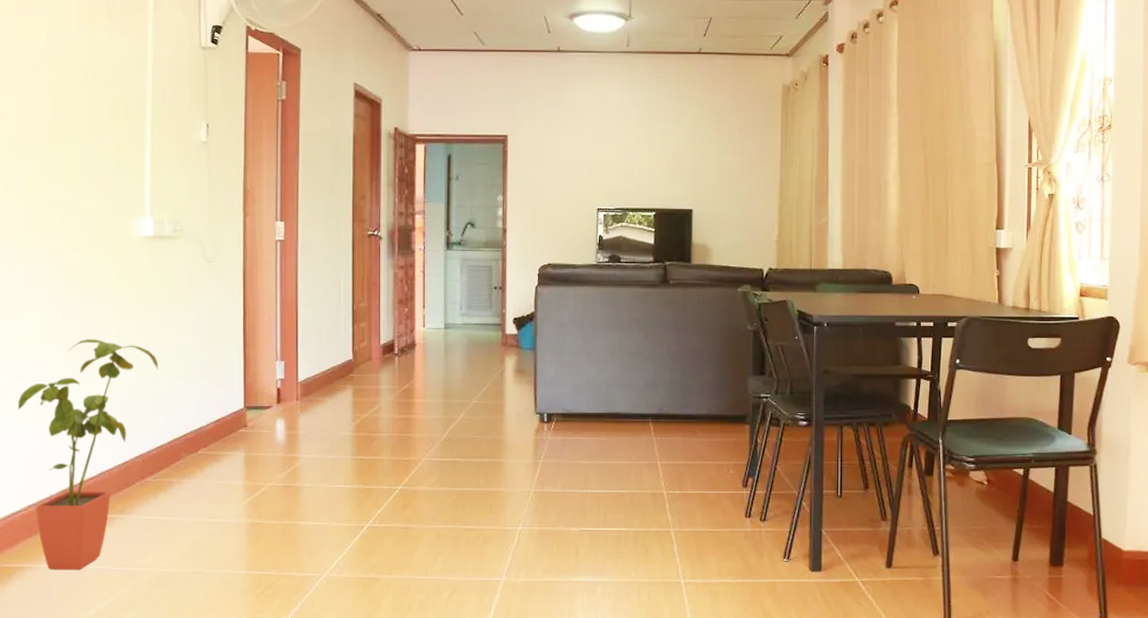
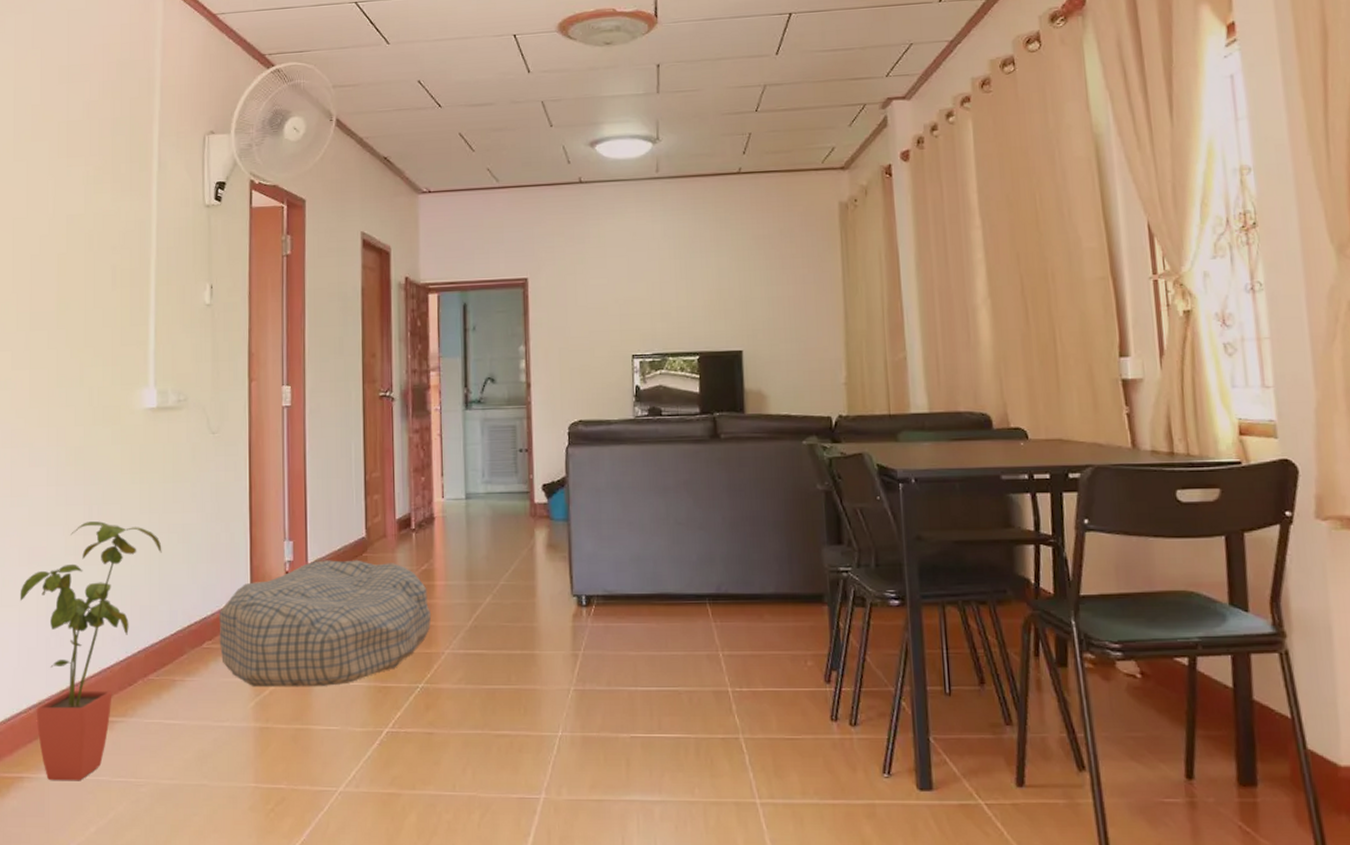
dog bed: none [213,379,411,489] -> present [219,560,432,687]

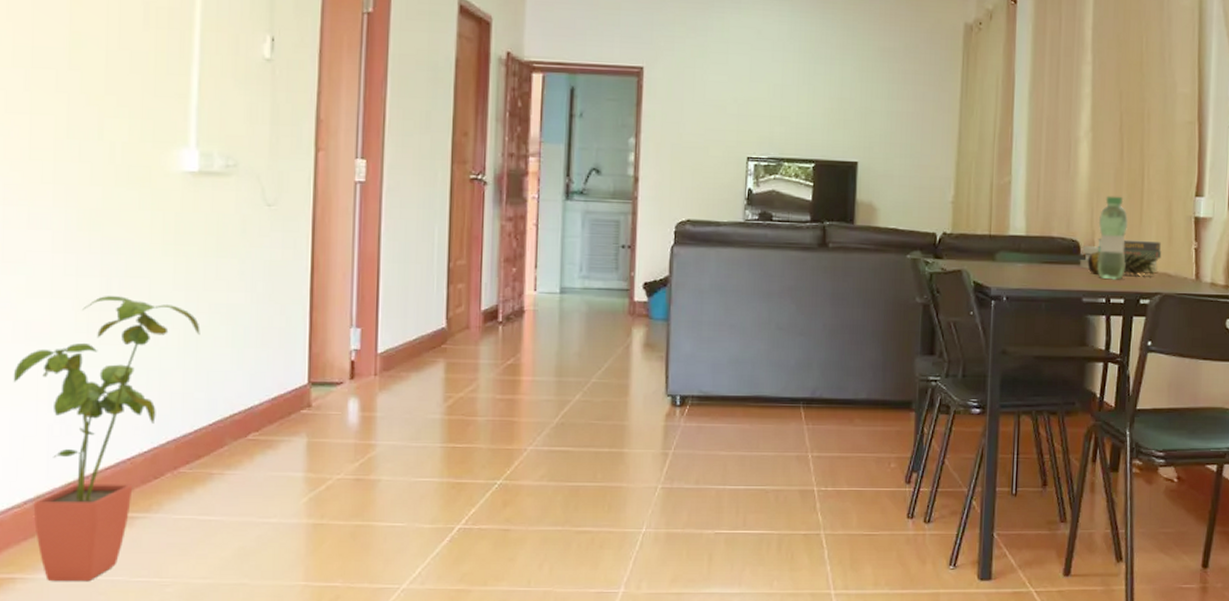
dog bed: present [219,560,432,687] -> none [267,350,515,483]
books: none [992,408,1088,444] -> present [1079,237,1162,272]
fruit: none [1002,419,1085,450] -> present [1087,250,1159,279]
water bottle: none [1009,363,1047,454] -> present [1097,196,1128,280]

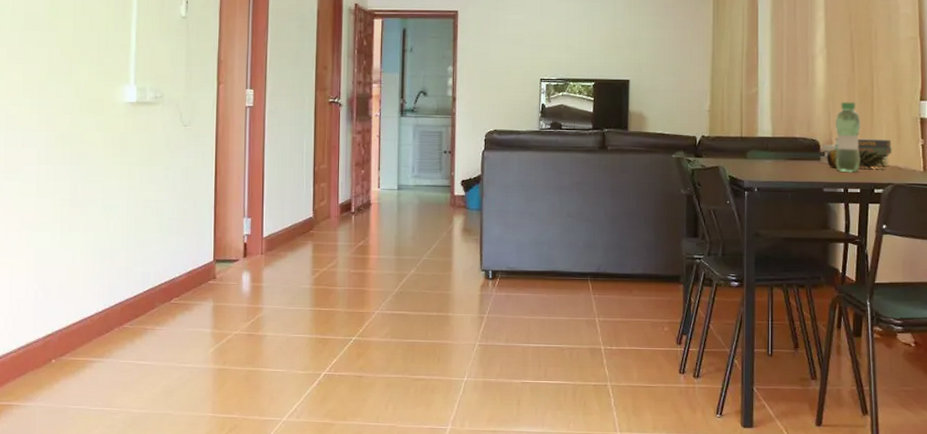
house plant: present [13,296,200,582] -> none [11,195,138,409]

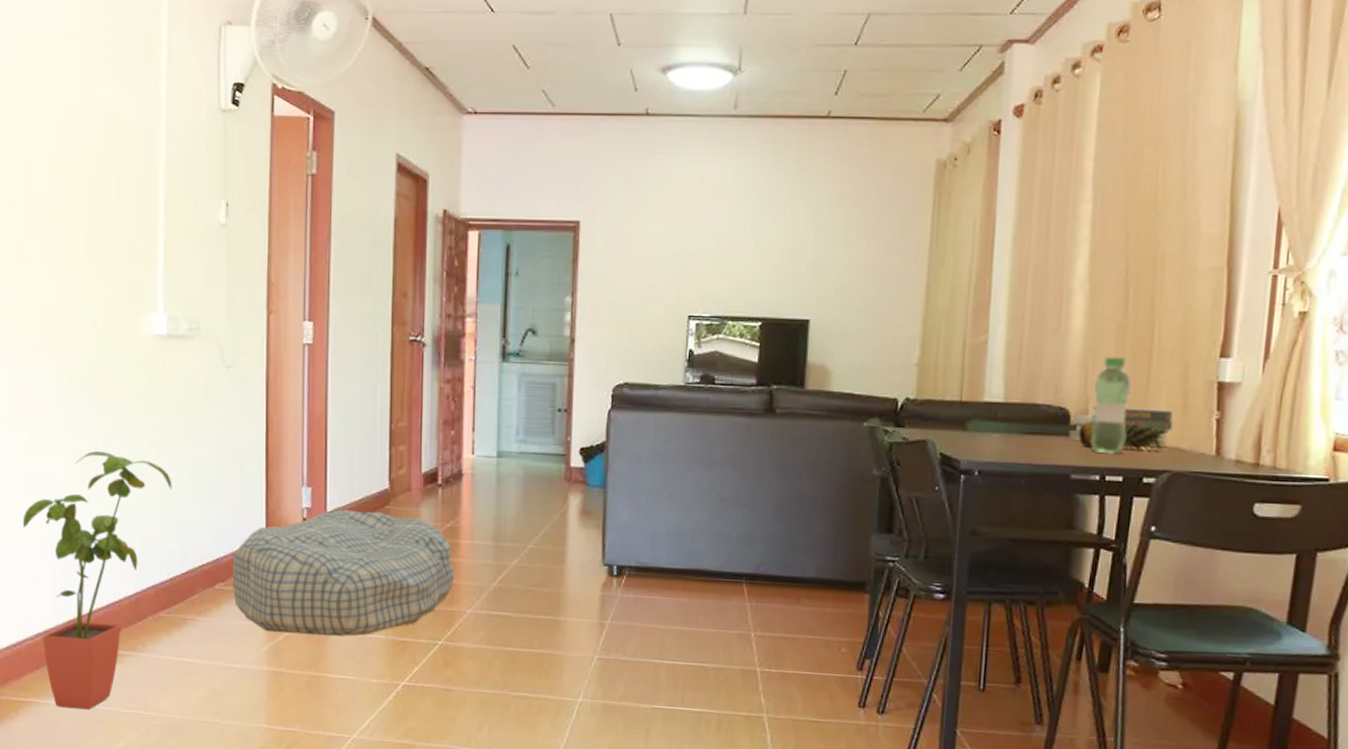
house plant: none [11,195,138,409] -> present [22,451,172,710]
dog bed: none [185,235,365,338] -> present [232,509,455,636]

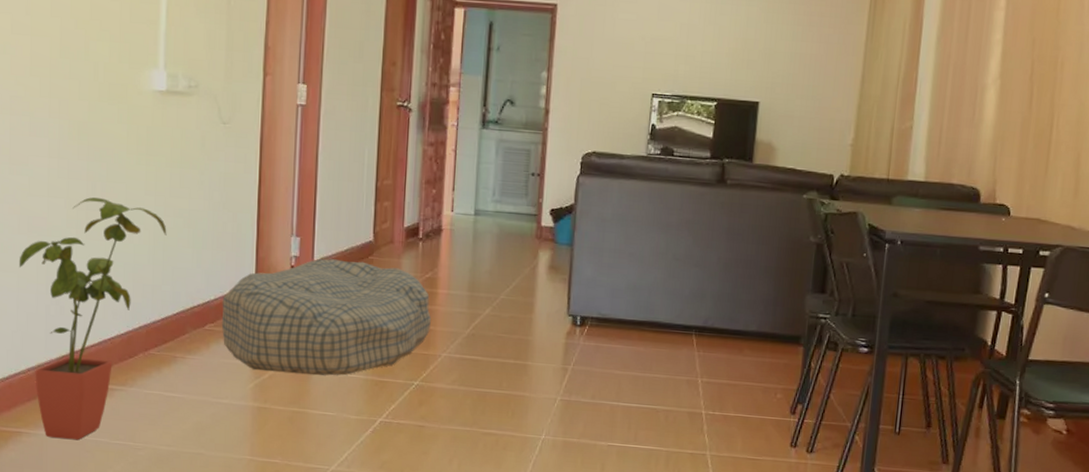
books: present [1067,405,1173,447] -> none [977,186,1066,224]
fruit: present [1078,420,1169,454] -> none [987,200,1063,230]
water bottle: present [1090,356,1132,455] -> none [996,144,1033,230]

